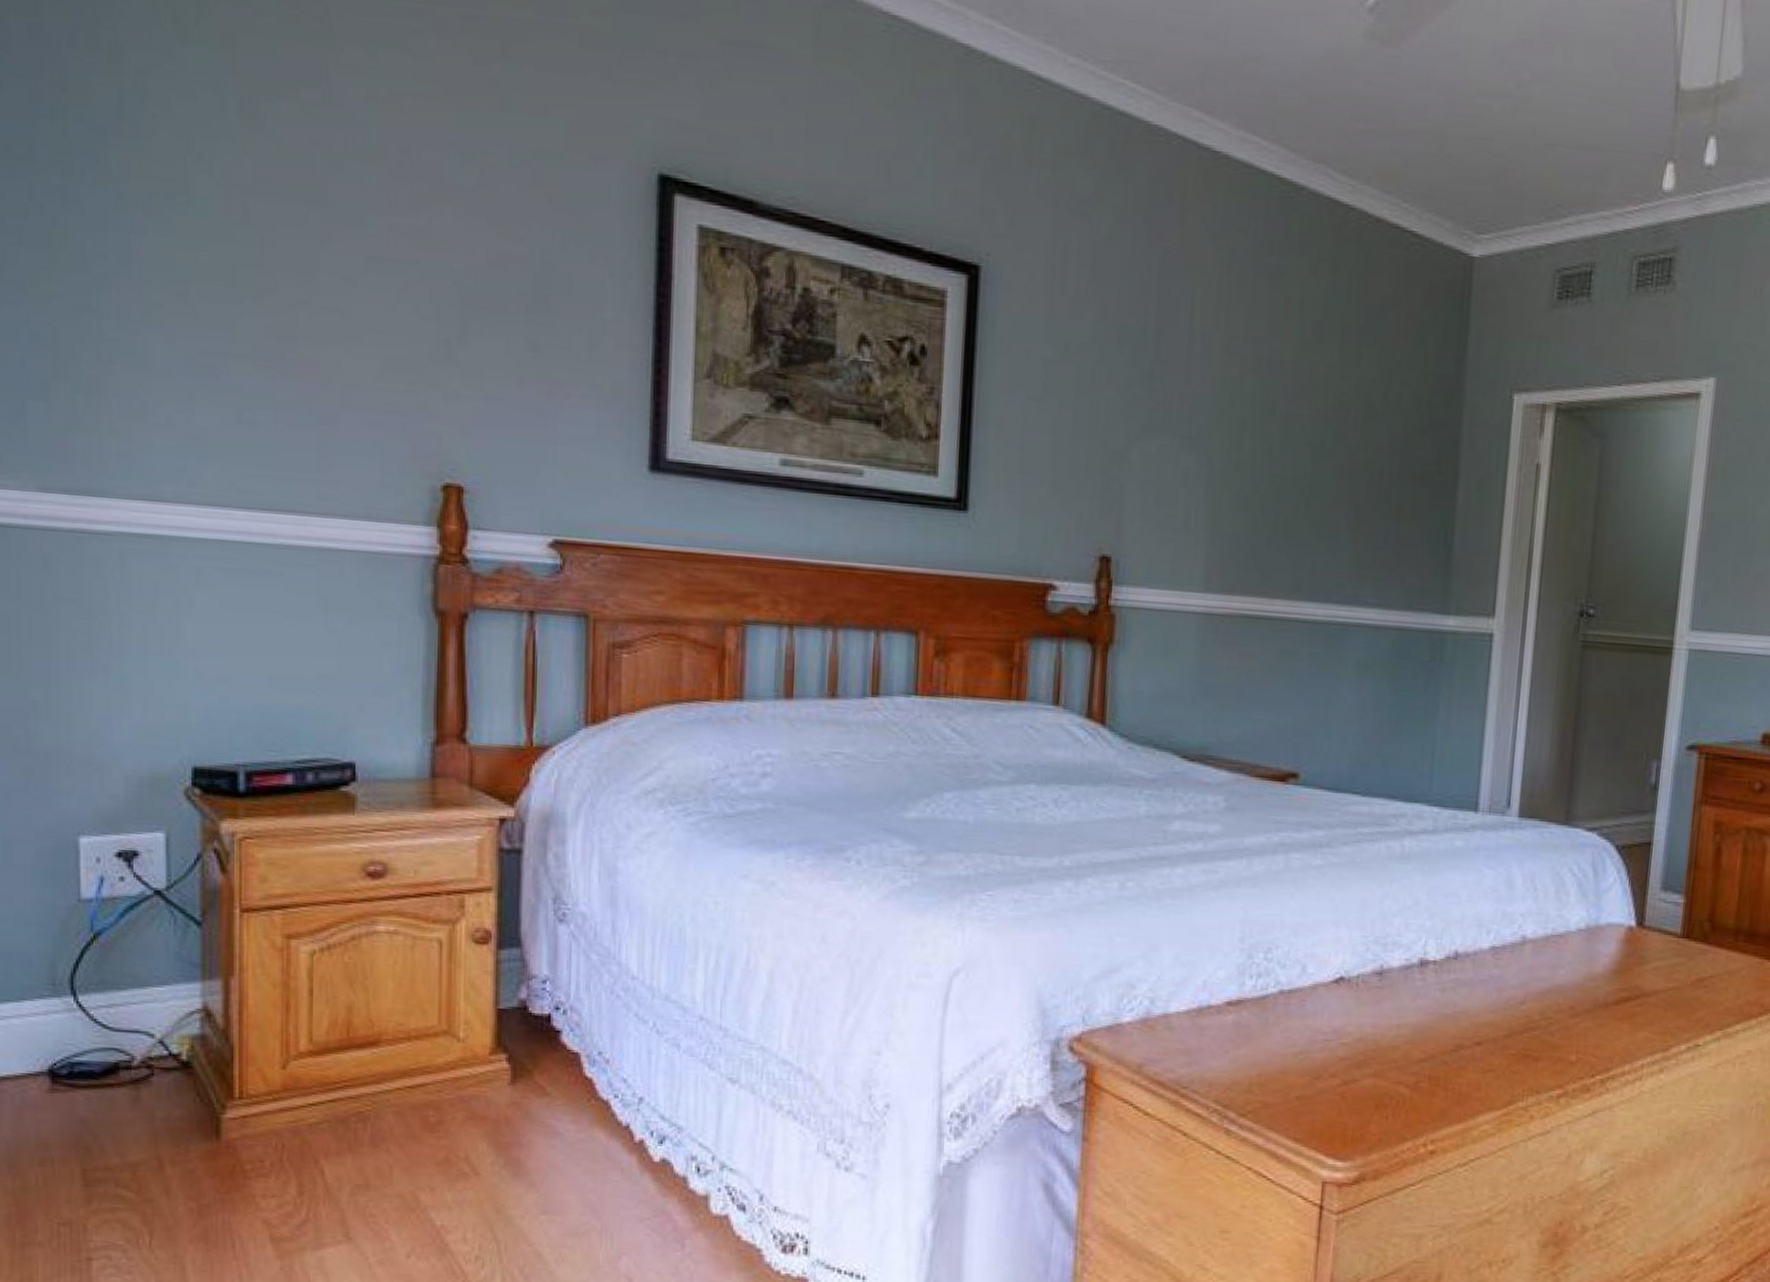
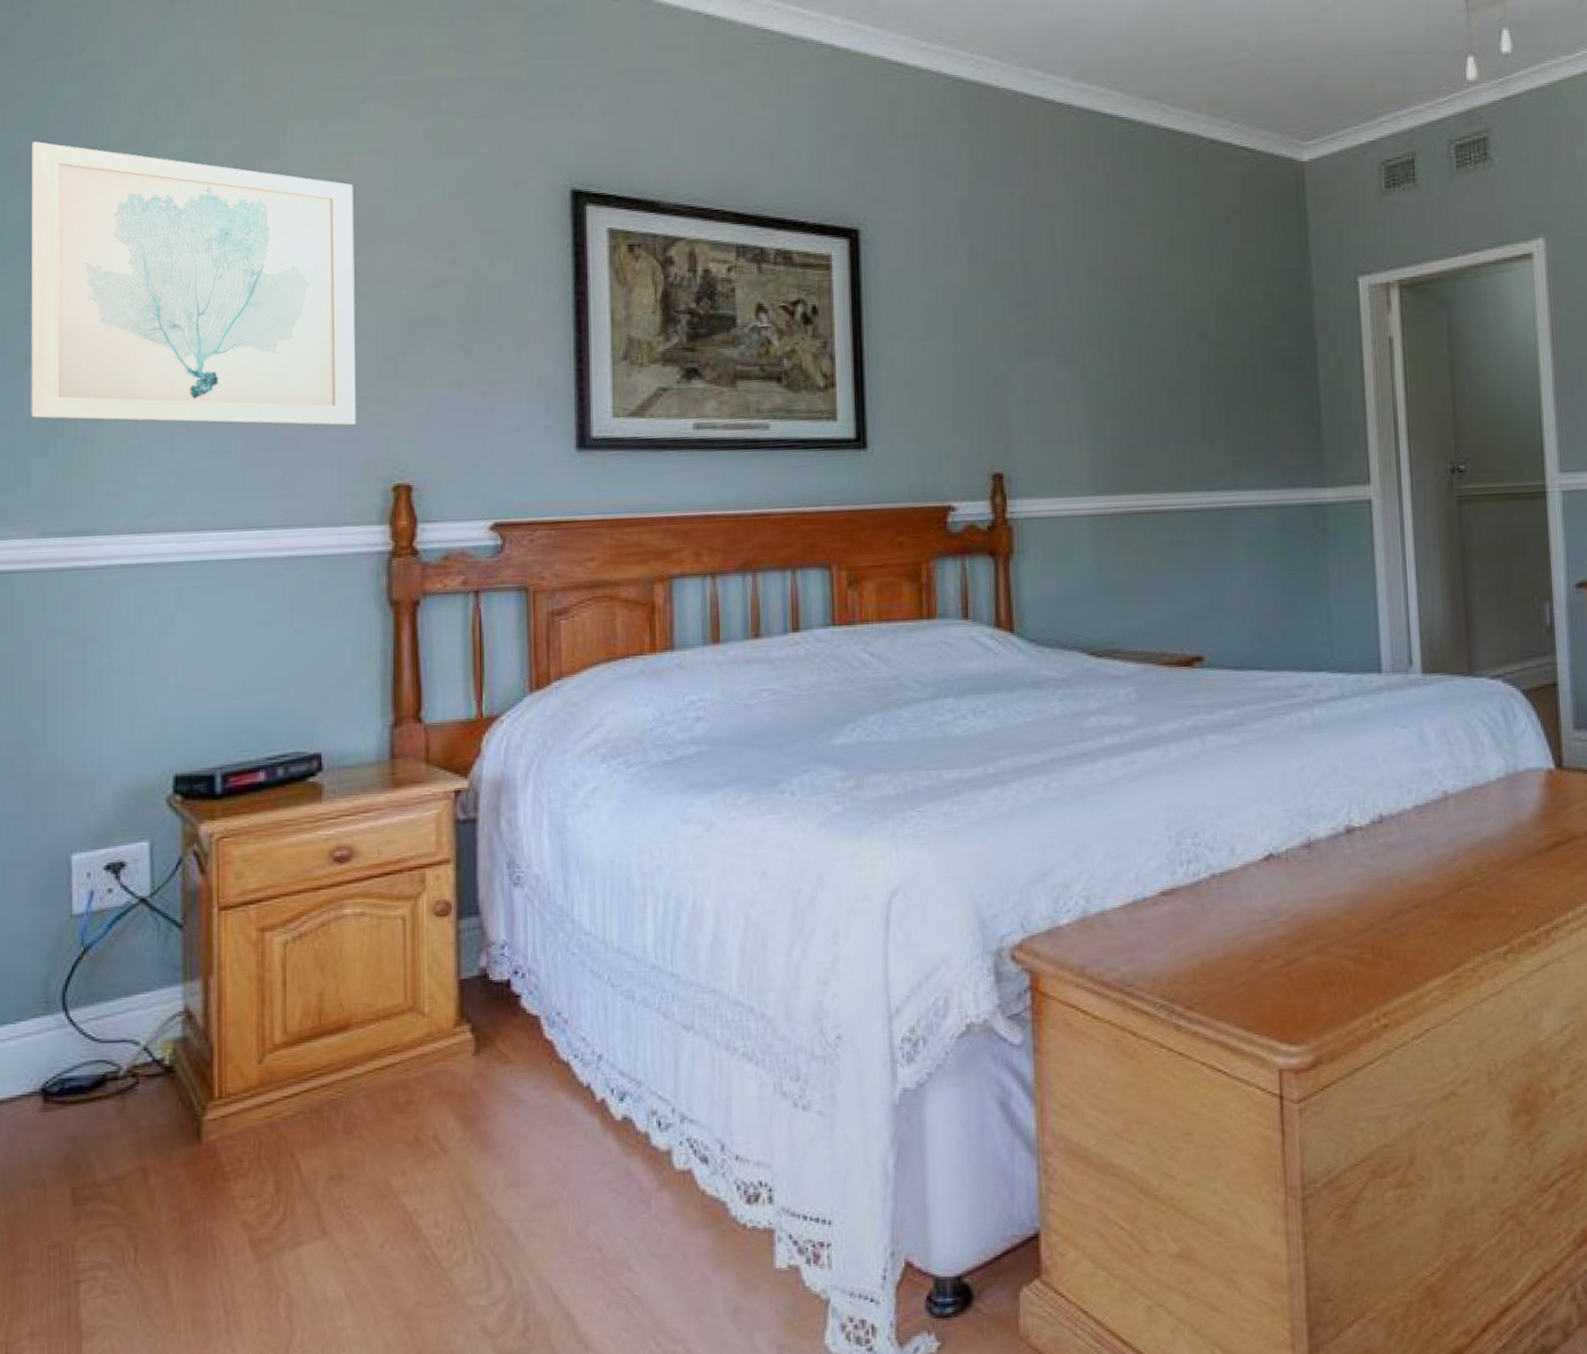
wall art: none [24,25,406,411] -> present [31,141,356,425]

